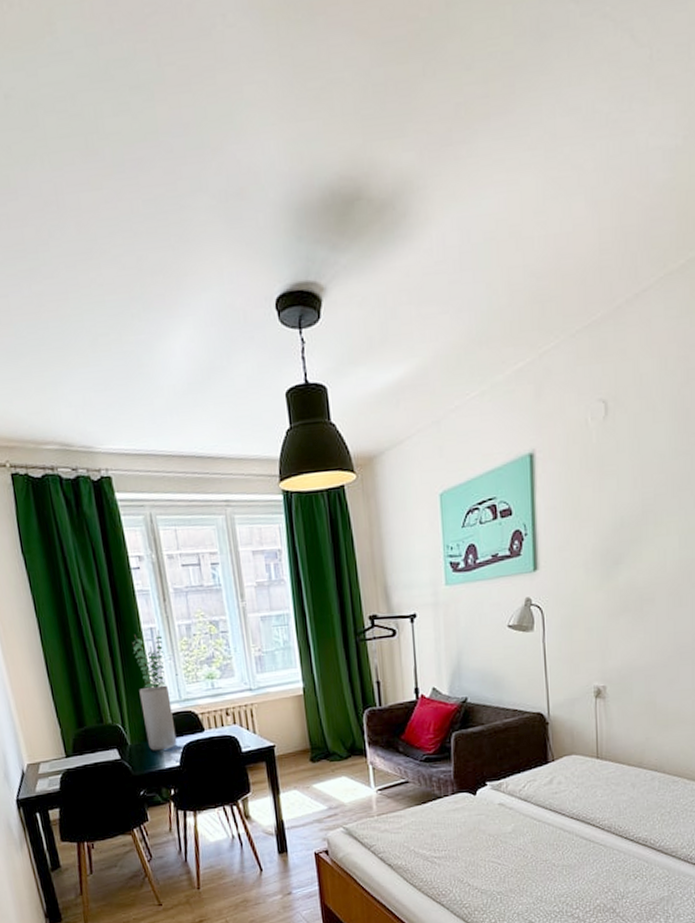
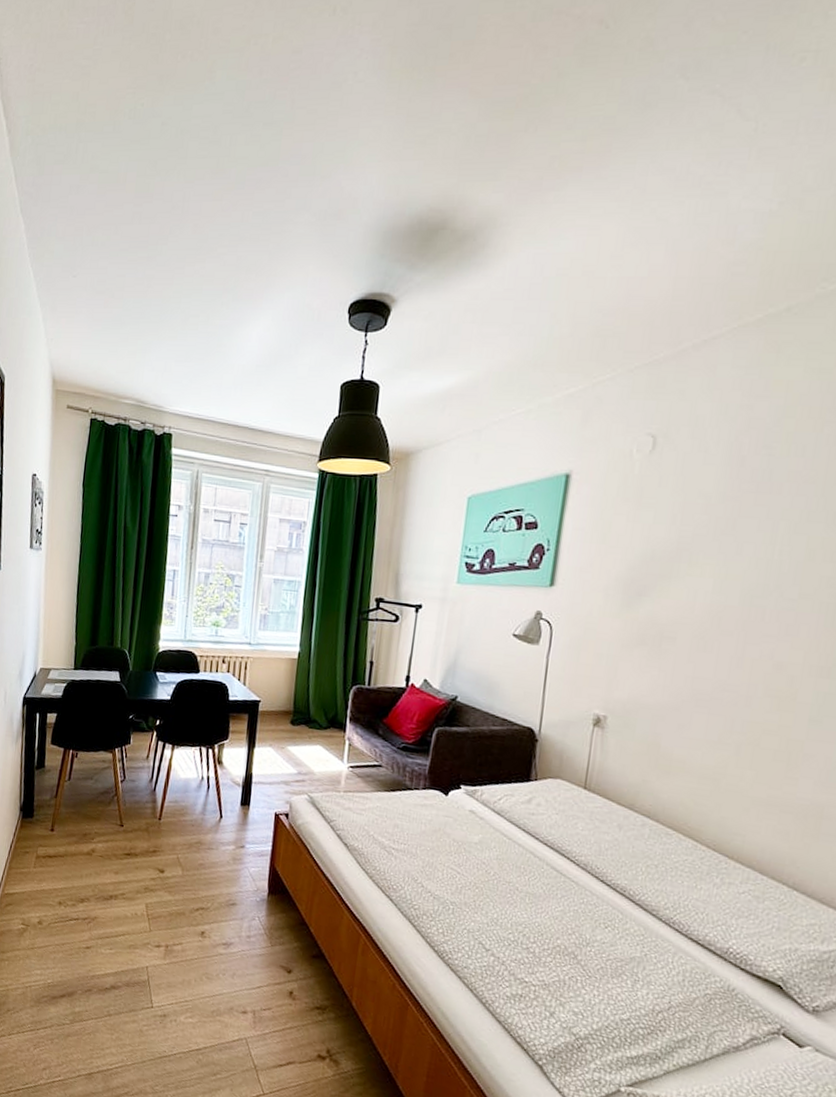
vase: present [131,630,177,751] -> none [147,573,183,682]

